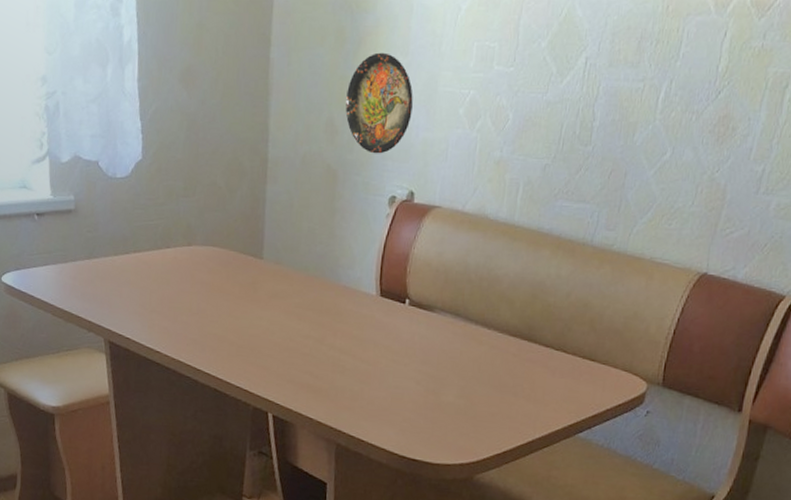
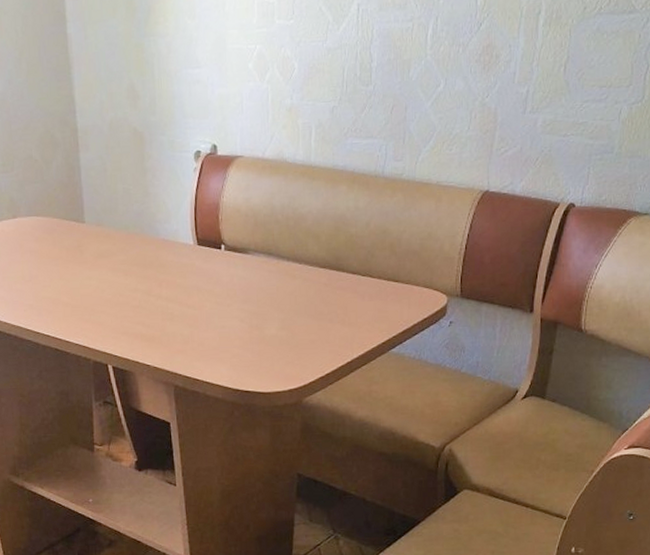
decorative plate: present [345,52,413,154] -> none [143,18,206,114]

